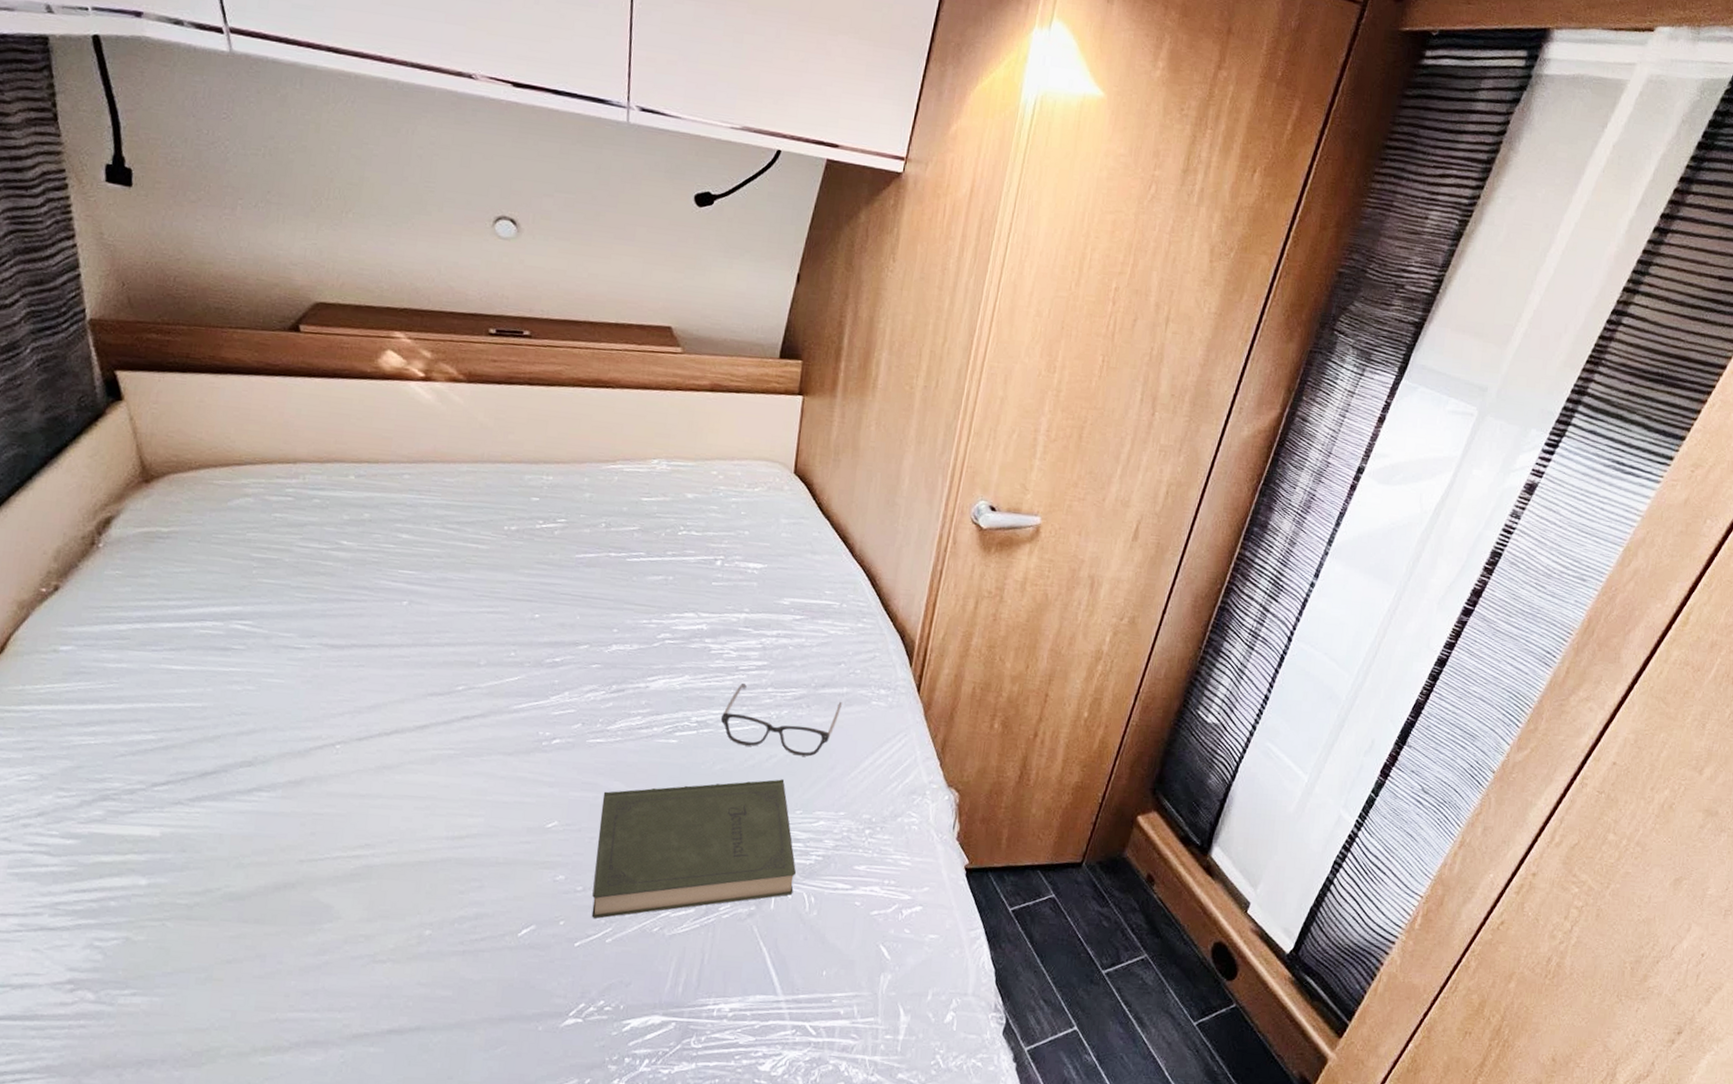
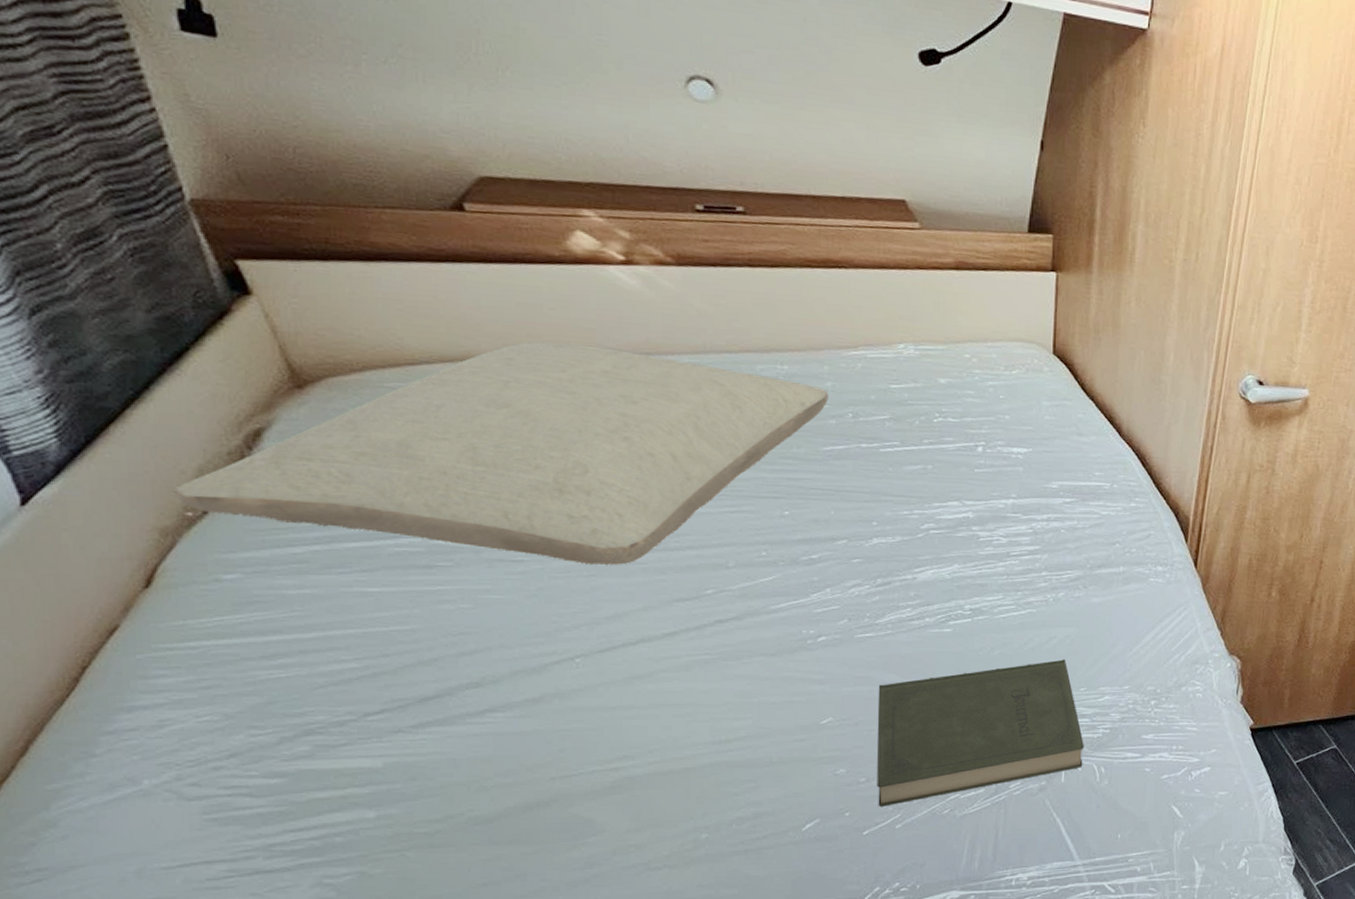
pillow: none [32,447,586,658] -> present [170,341,829,566]
eyeglasses: present [720,682,842,757] -> none [995,568,1119,636]

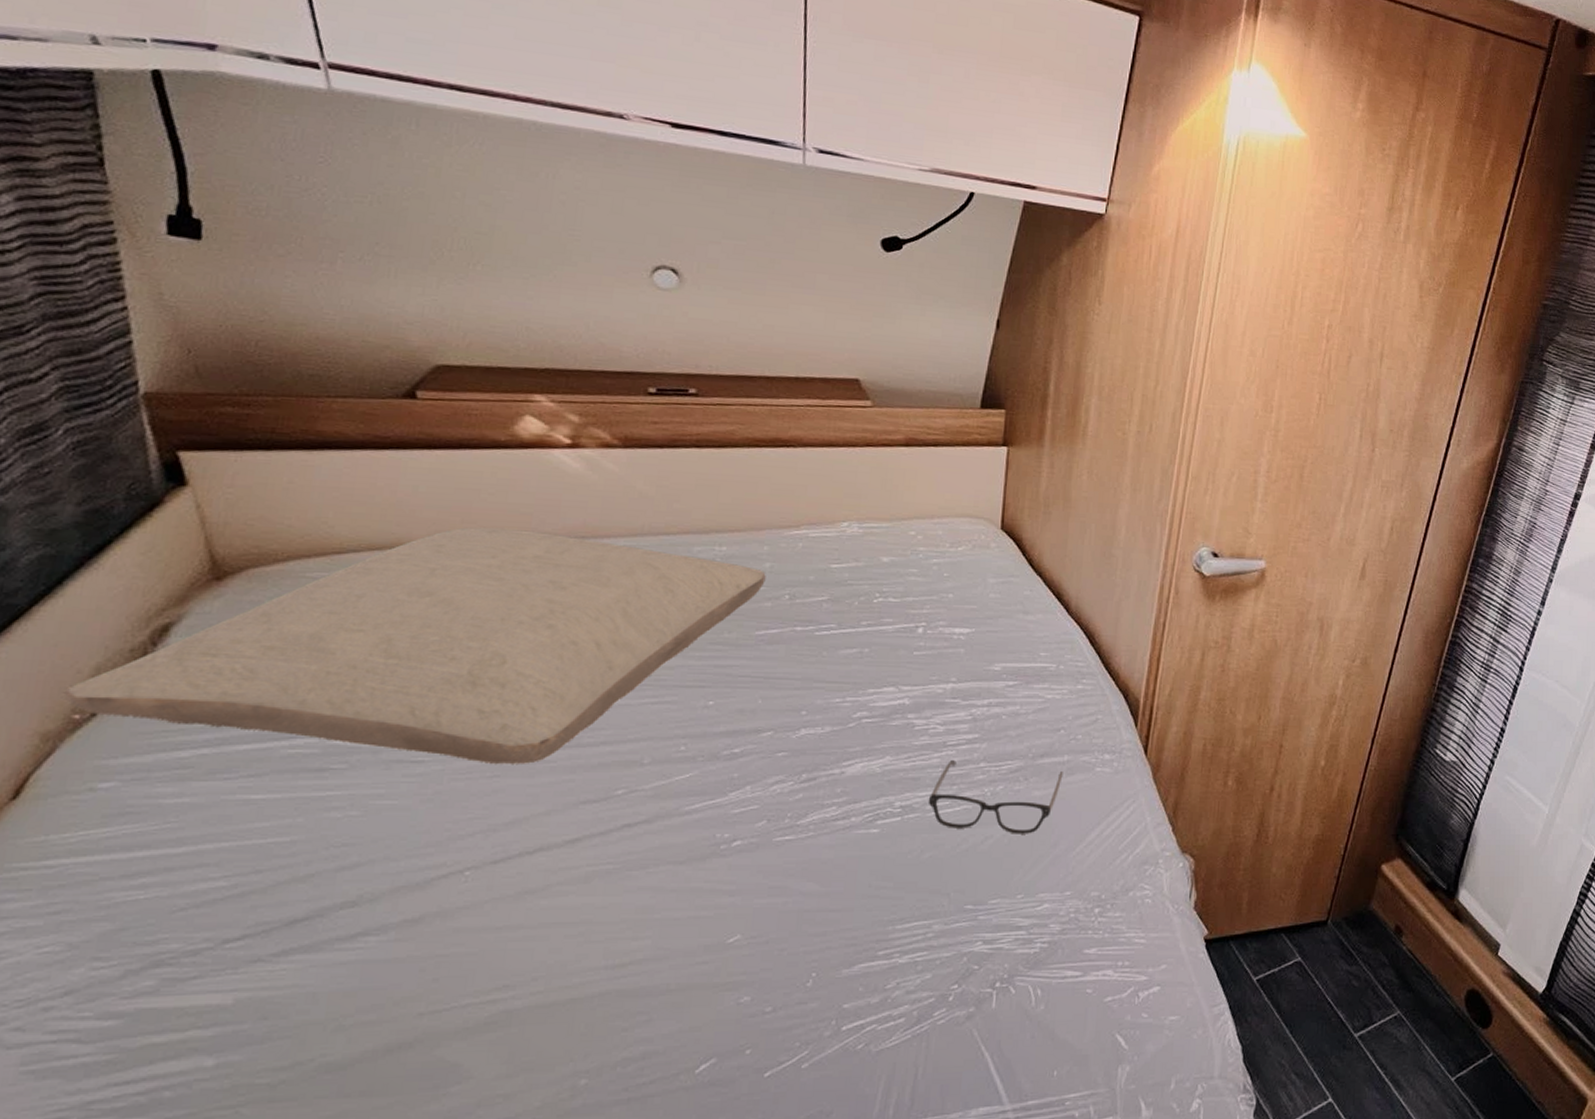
book: present [877,659,1084,807] -> none [784,862,1019,1042]
eyeglasses: none [995,568,1119,636] -> present [928,759,1063,834]

